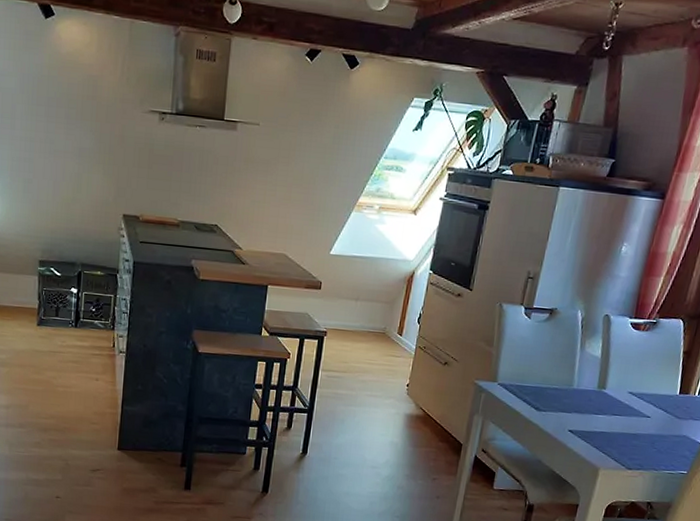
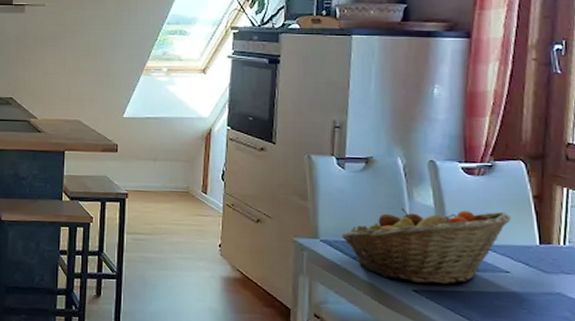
fruit basket: none [517,357,662,427] -> present [342,207,511,285]

